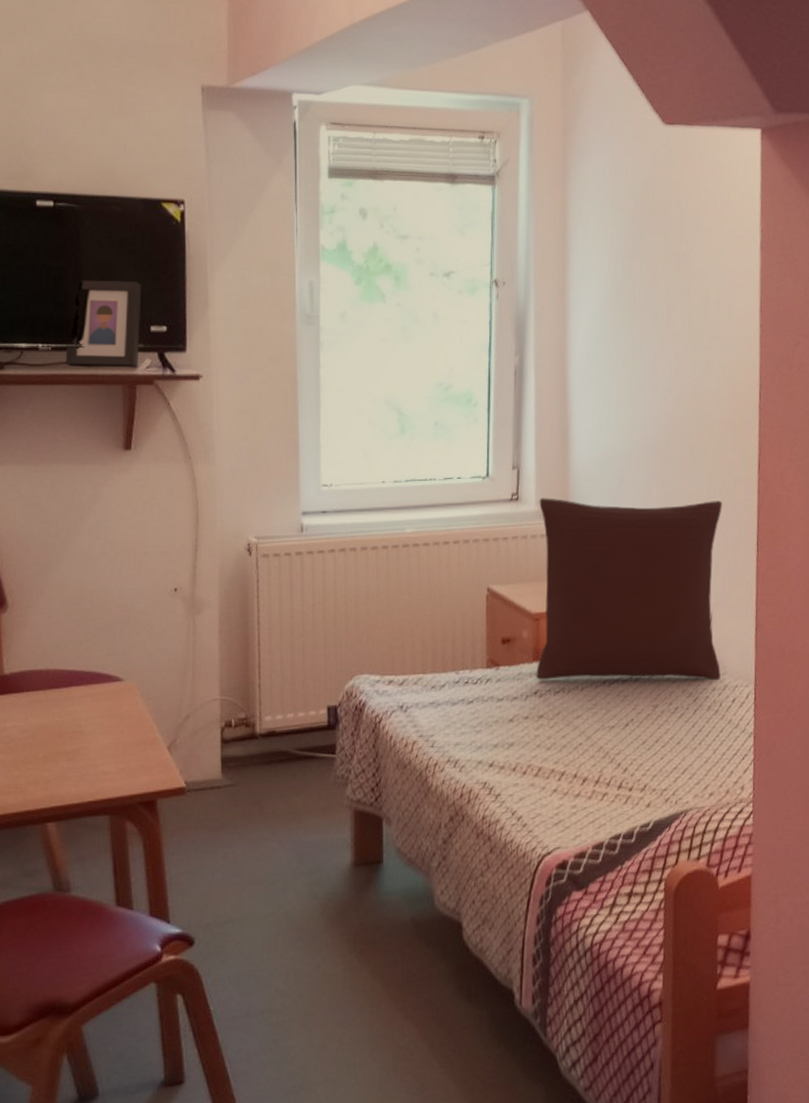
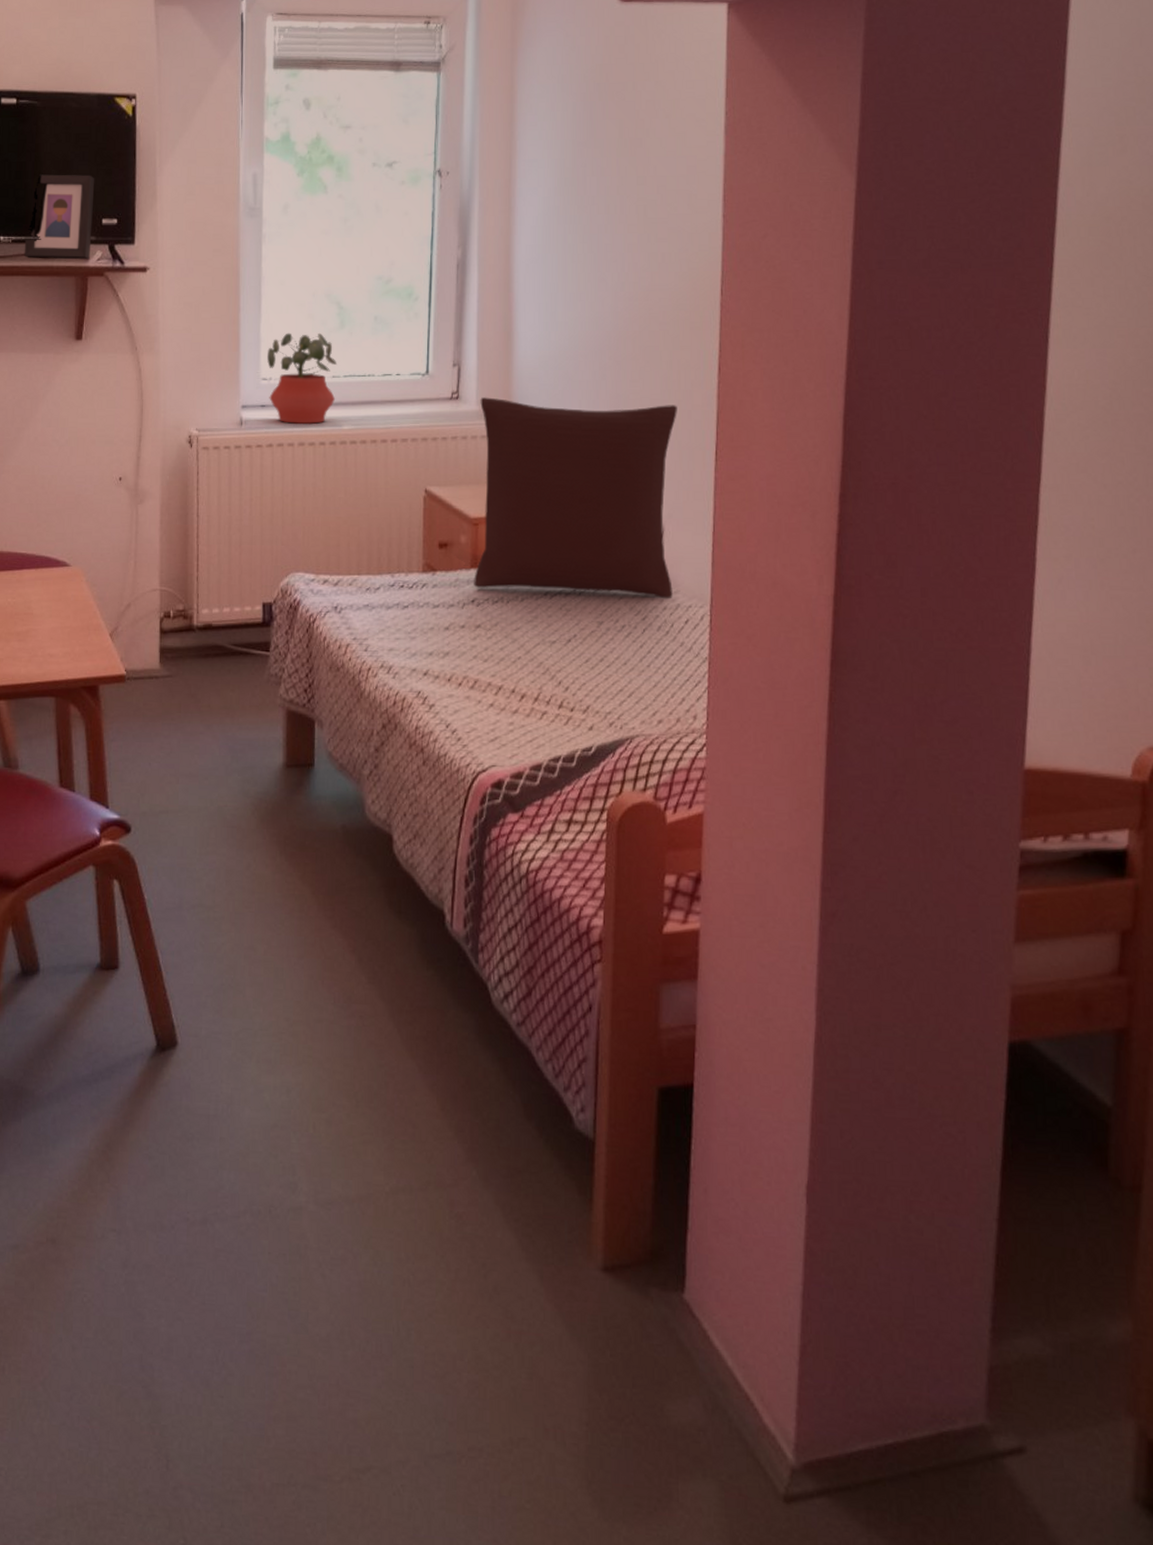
potted plant: none [328,438,399,530] -> present [267,332,338,425]

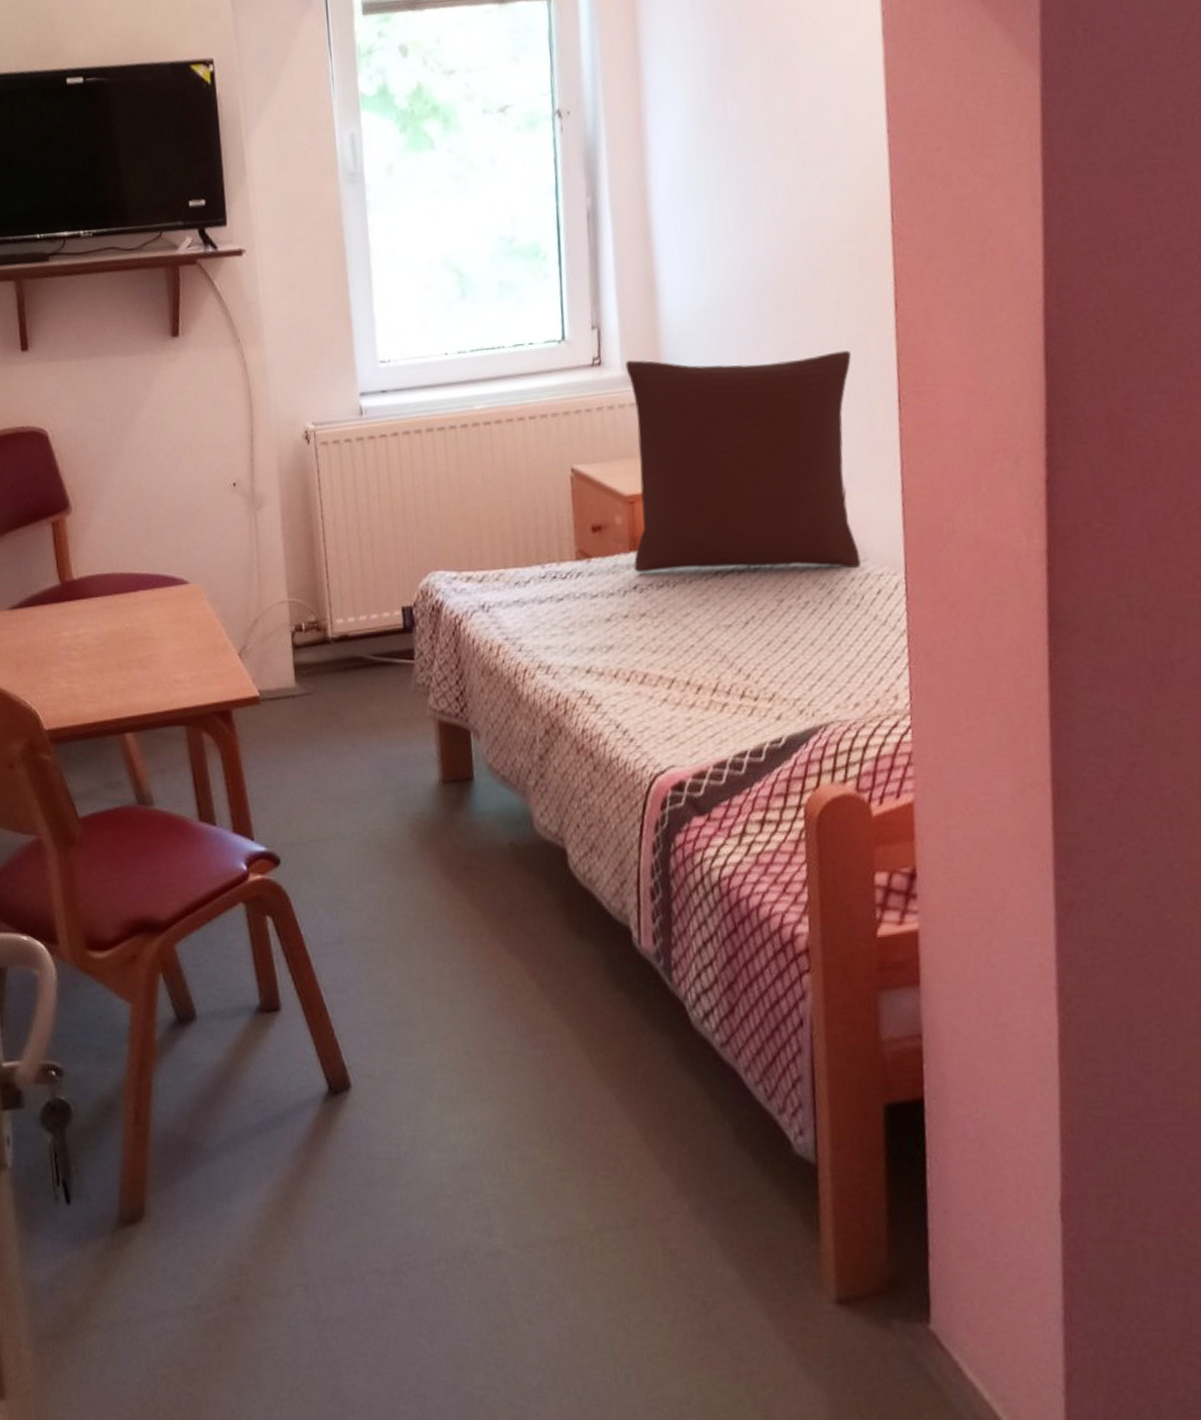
picture frame: present [24,174,95,260] -> none [106,154,179,252]
potted plant: present [267,332,338,425] -> none [383,305,464,409]

